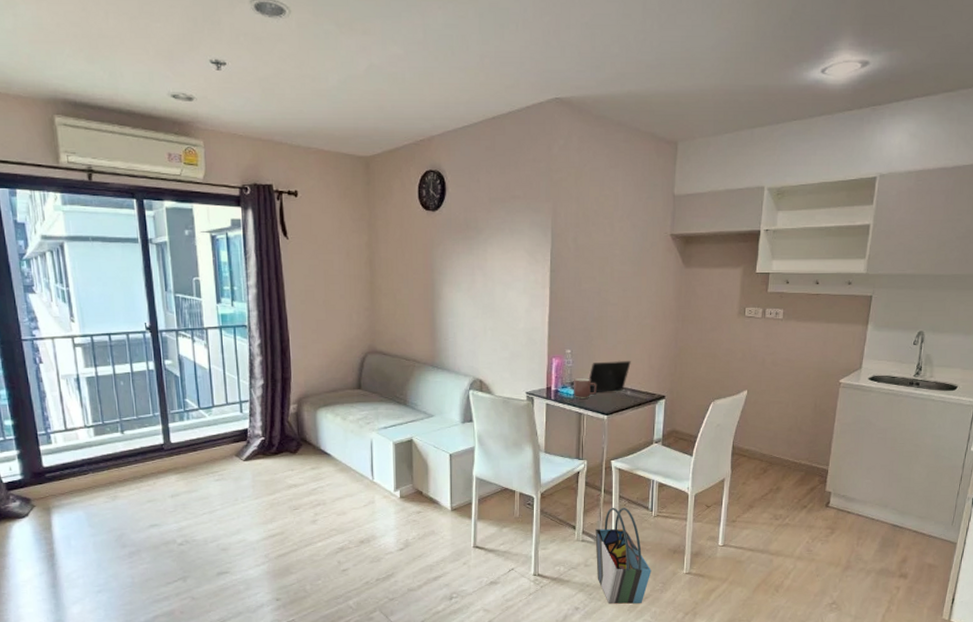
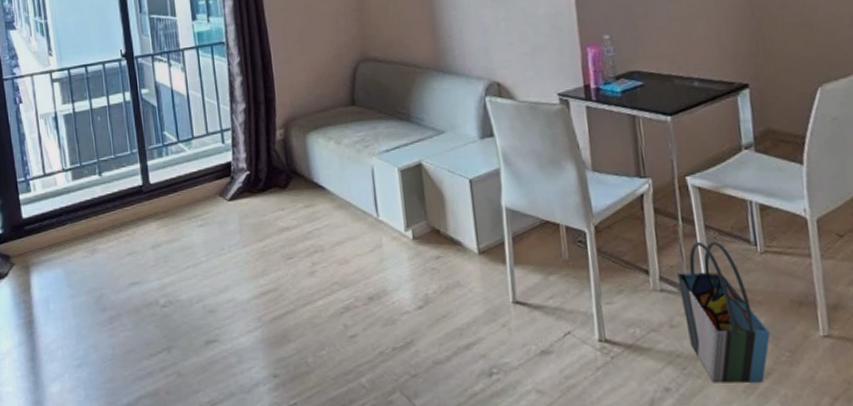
laptop: present [570,360,631,392] -> none [615,42,694,87]
mug: present [573,378,596,398] -> none [617,69,652,97]

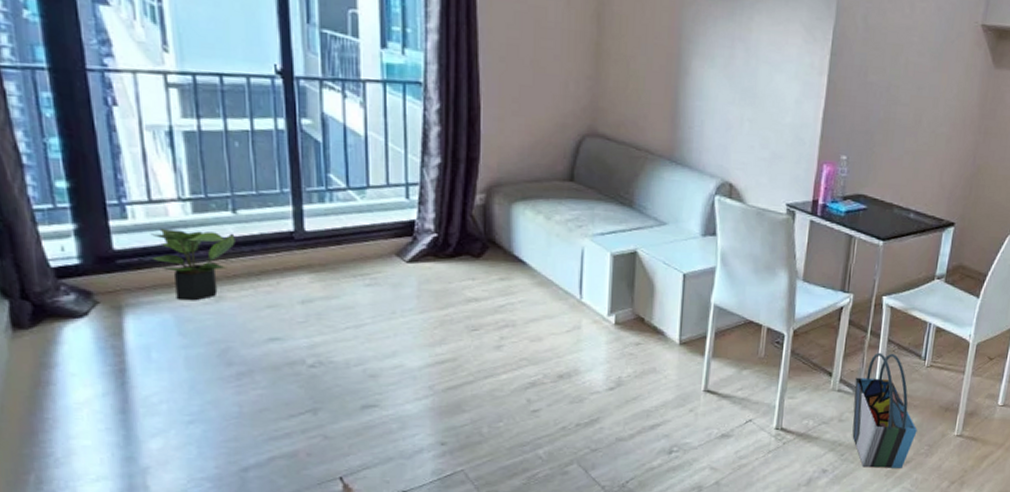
potted plant: none [45,193,103,256] -> present [150,227,237,301]

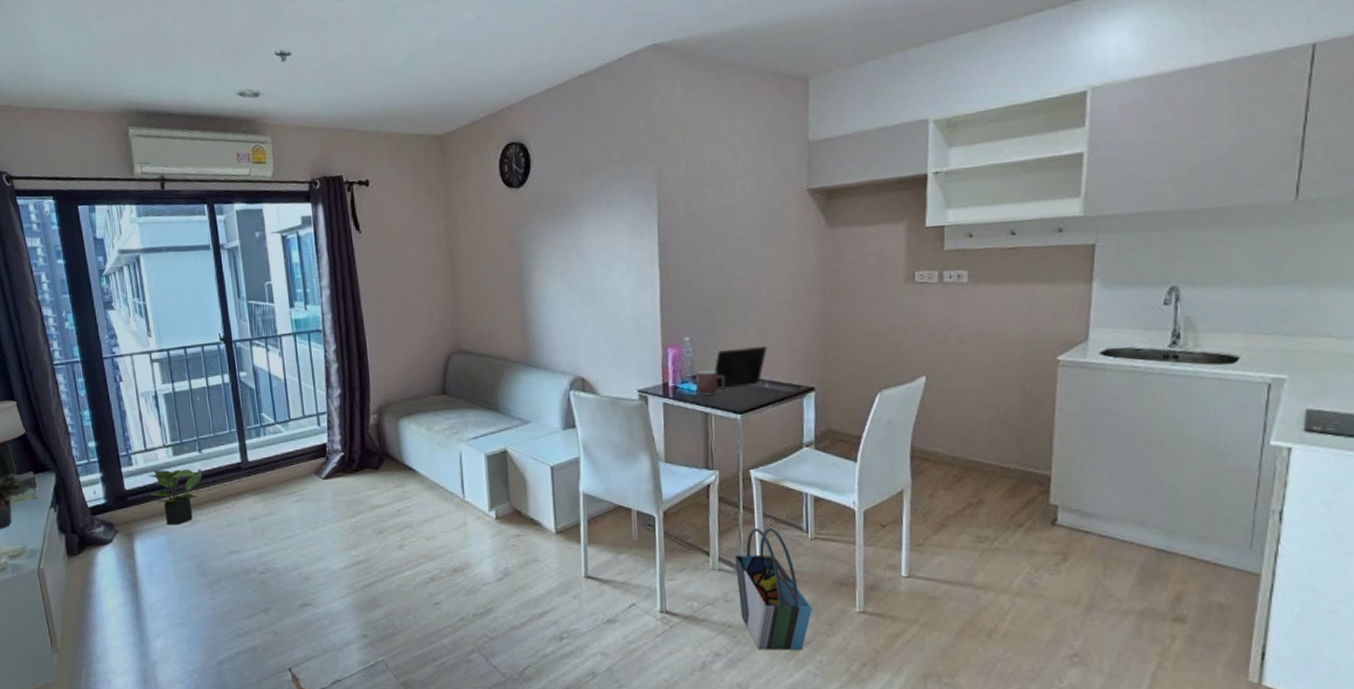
laptop: none [842,174,919,212] -> present [692,346,767,387]
mug: none [844,192,874,218] -> present [695,370,725,395]

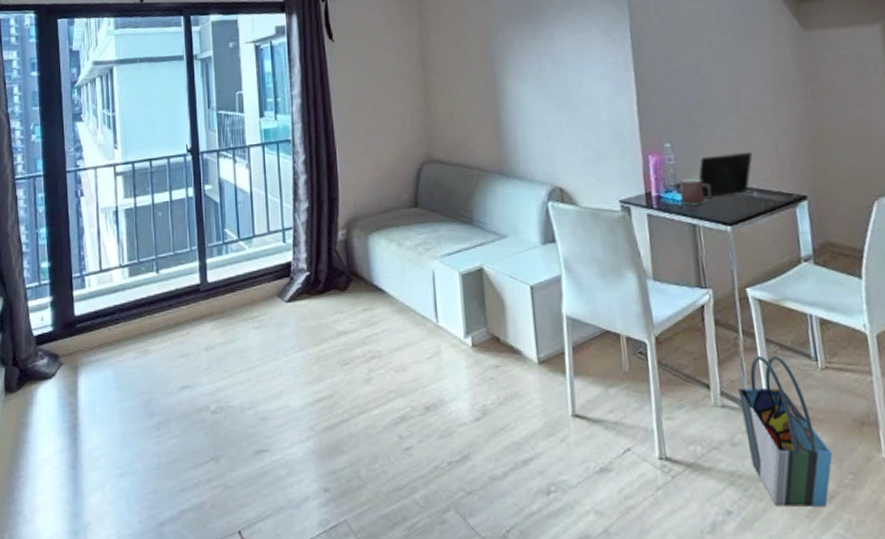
potted plant: present [147,468,203,526] -> none [99,291,159,357]

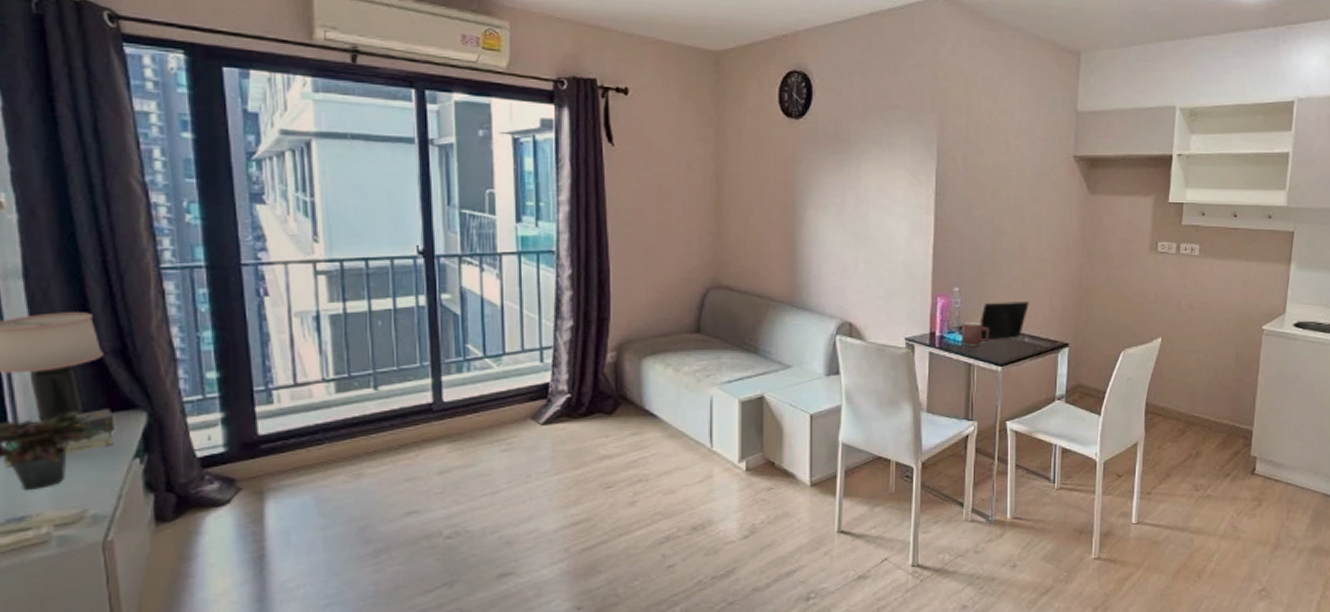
tote bag: present [738,355,833,507] -> none [987,478,1054,600]

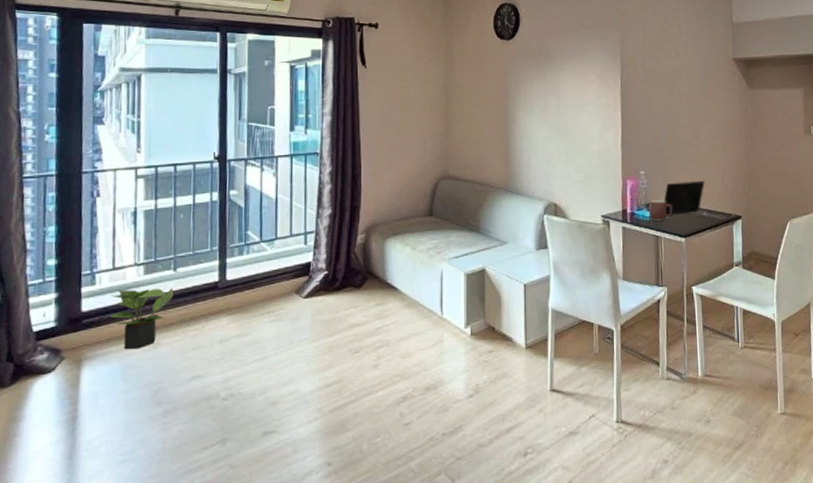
potted plant: none [293,409,378,481] -> present [108,288,175,350]

